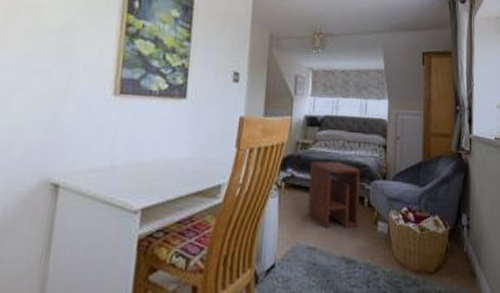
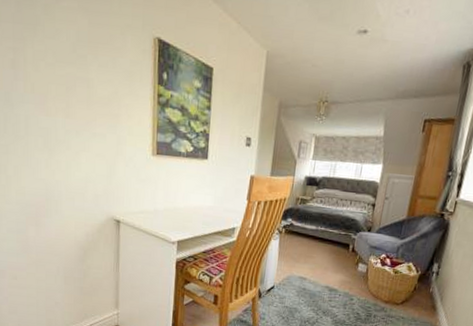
side table: present [308,161,361,229] -> none [302,214,350,267]

